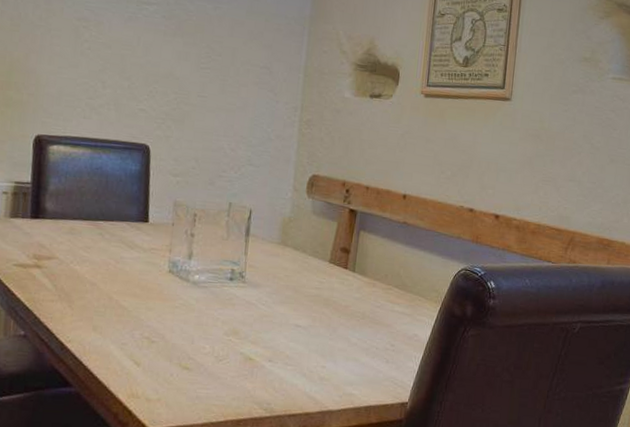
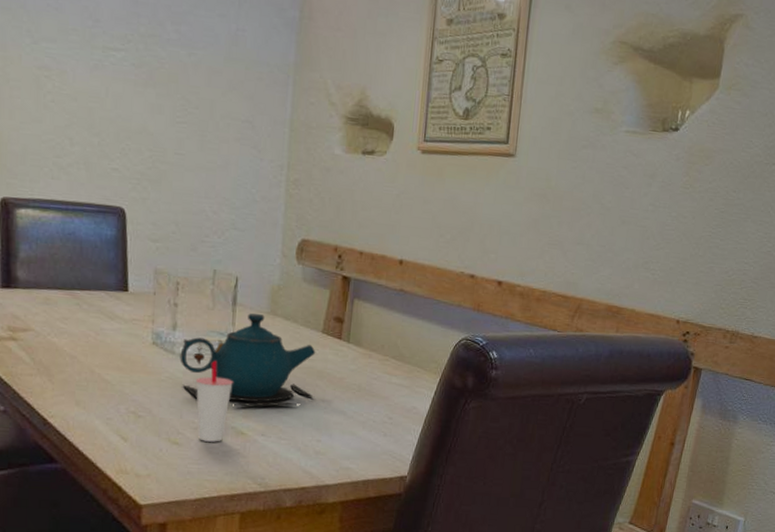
teapot: none [194,243,323,333] -> present [180,313,316,407]
cup: none [208,288,243,368] -> present [195,360,233,442]

